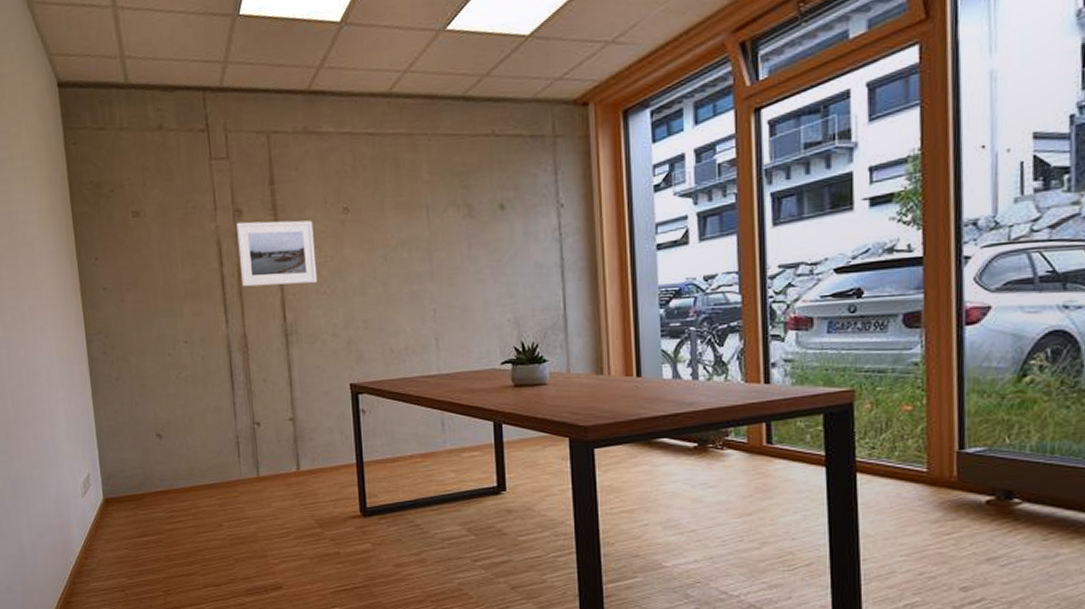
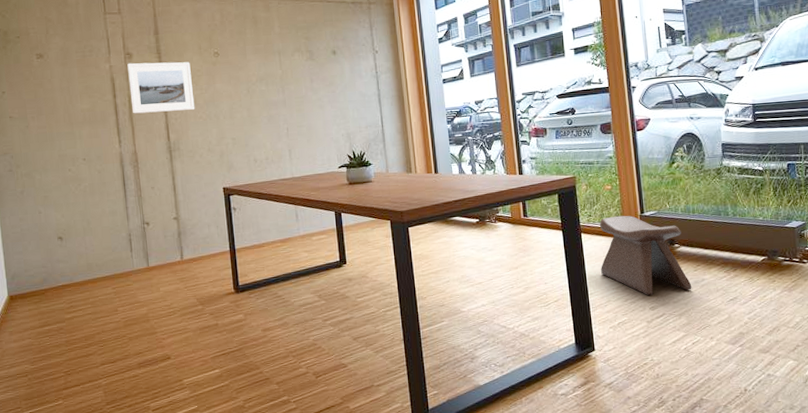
stool: none [884,450,1036,571] -> present [599,215,692,296]

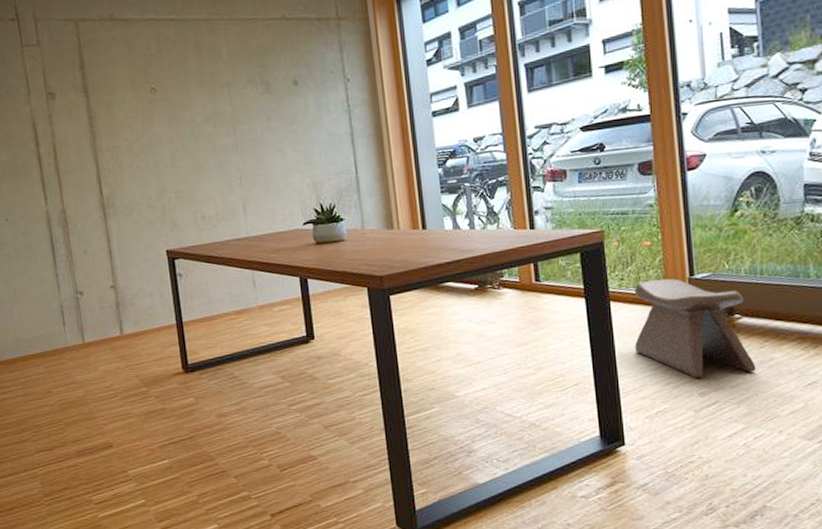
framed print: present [127,62,195,114] -> none [50,100,131,165]

